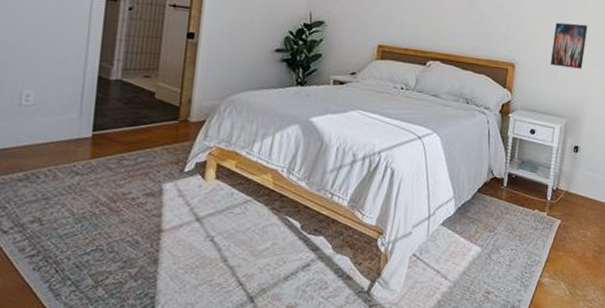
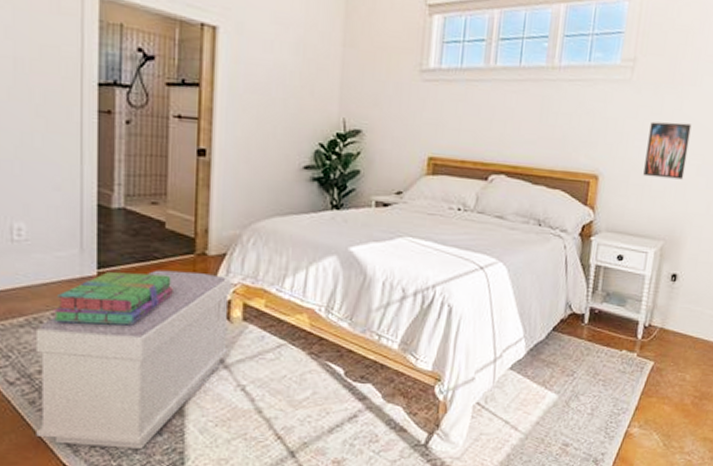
bench: none [22,133,208,293] -> present [35,269,231,448]
stack of books: none [48,134,157,182] -> present [52,272,173,326]

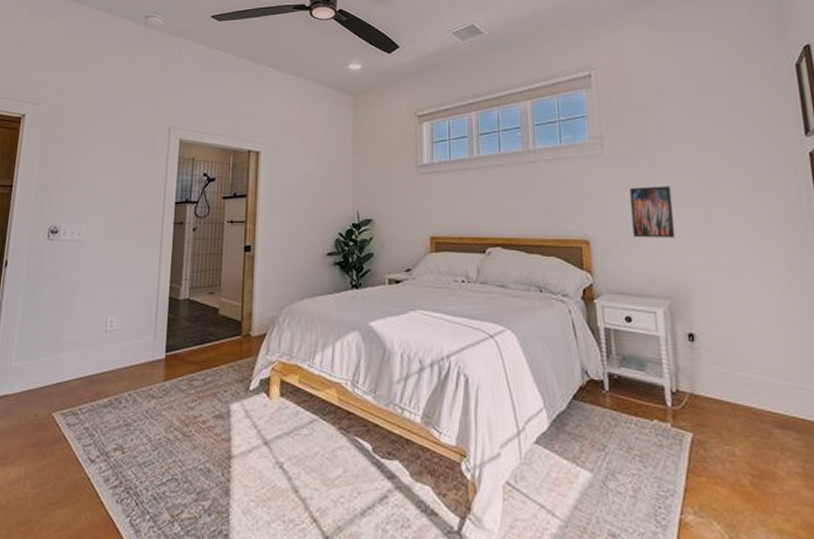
bench: present [35,269,231,448] -> none [107,351,271,530]
stack of books: present [52,272,173,326] -> none [128,355,223,404]

